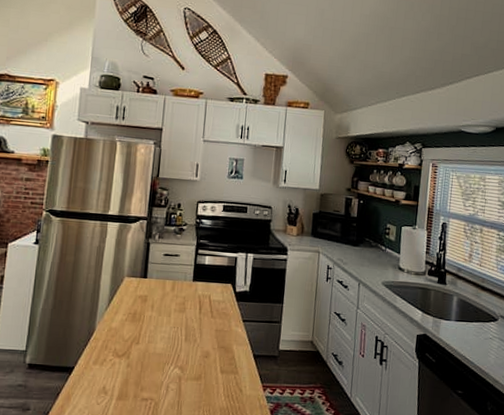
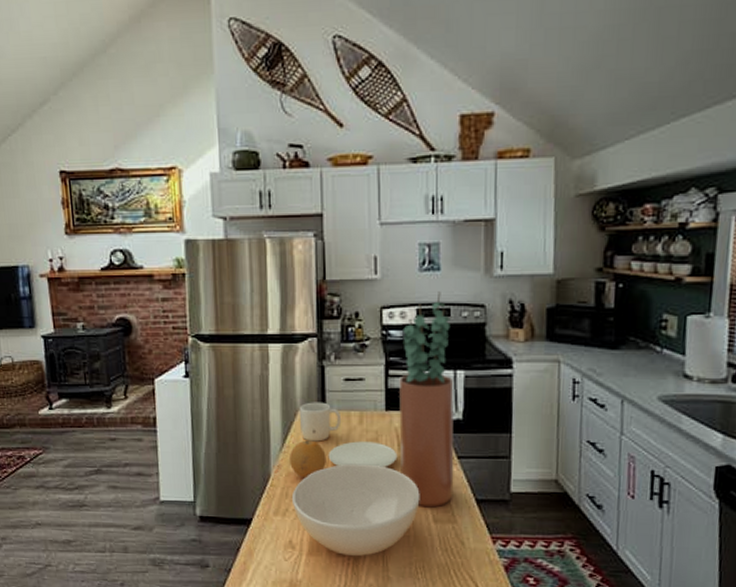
bowl: none [109,322,213,402] -> present [291,463,420,557]
fruit: none [112,301,143,334] -> present [290,440,326,479]
mug: none [124,271,159,304] -> present [298,402,342,442]
plate: none [144,304,199,328] -> present [328,441,398,469]
vase: none [199,194,247,361] -> present [399,291,454,508]

